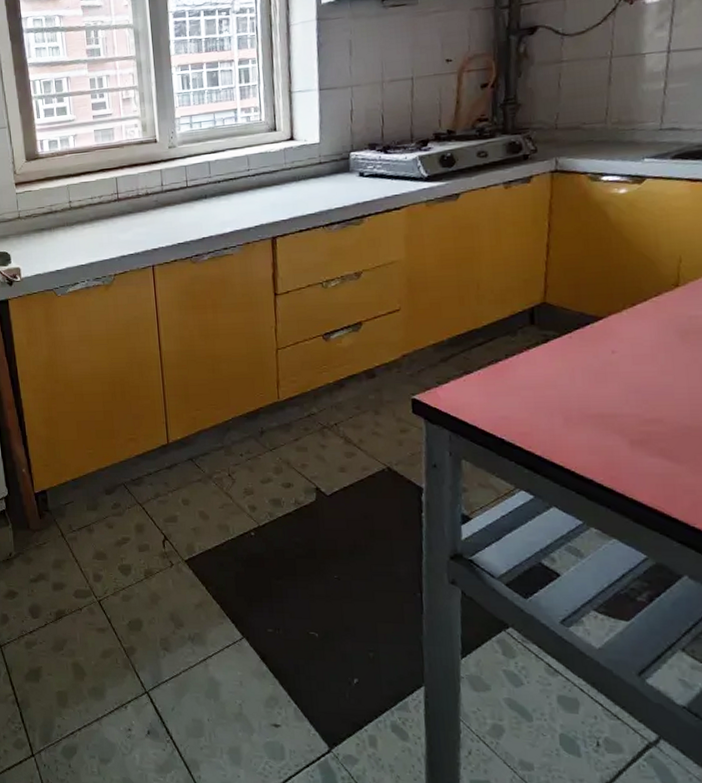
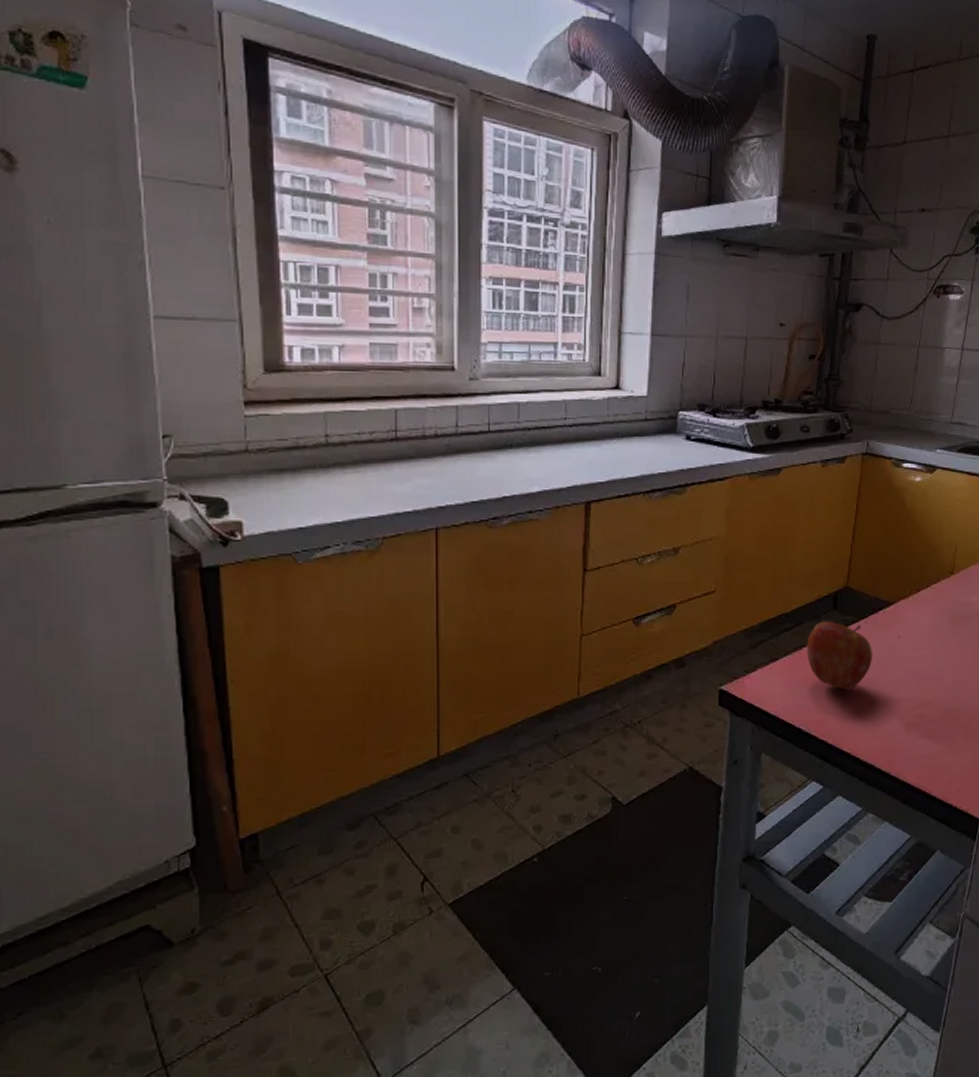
apple: none [502,336,583,404] -> present [806,621,873,690]

